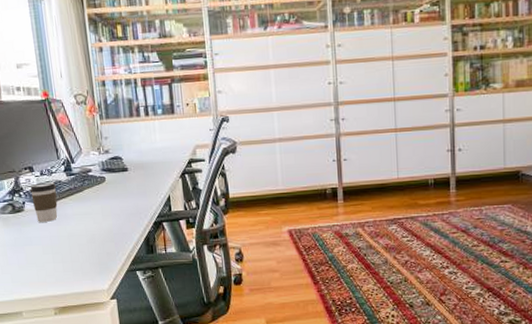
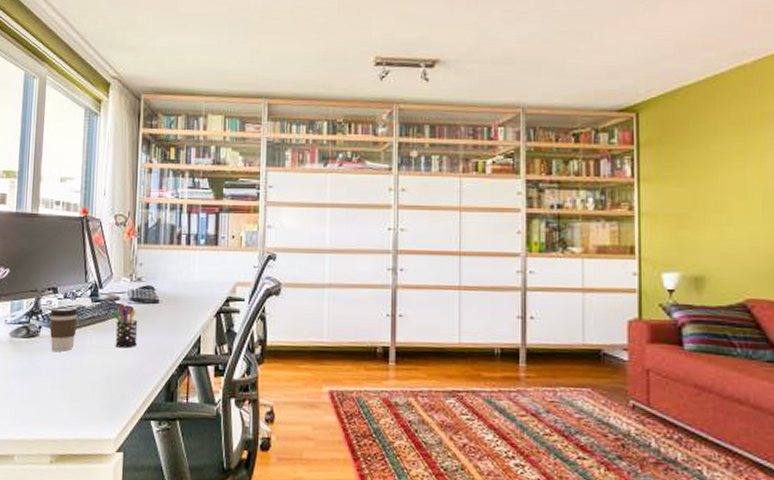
pen holder: none [87,175,114,213] -> present [113,303,138,348]

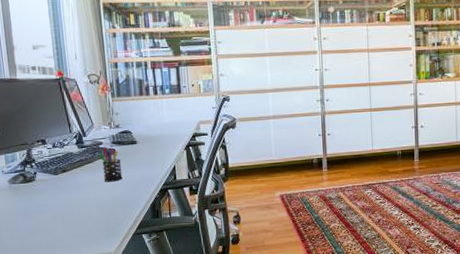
coffee cup: present [49,306,79,352] -> none [41,154,69,191]

